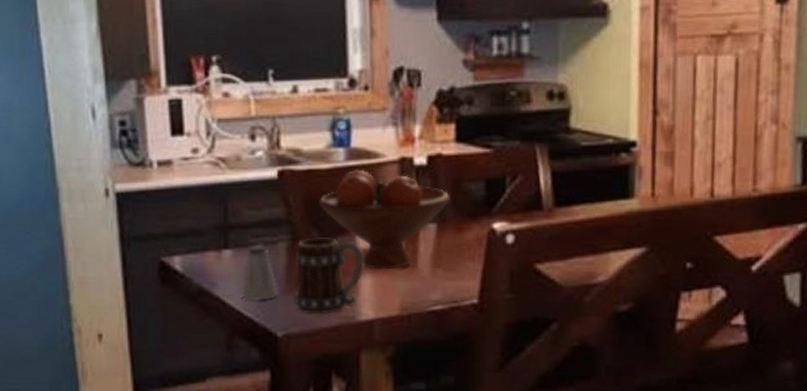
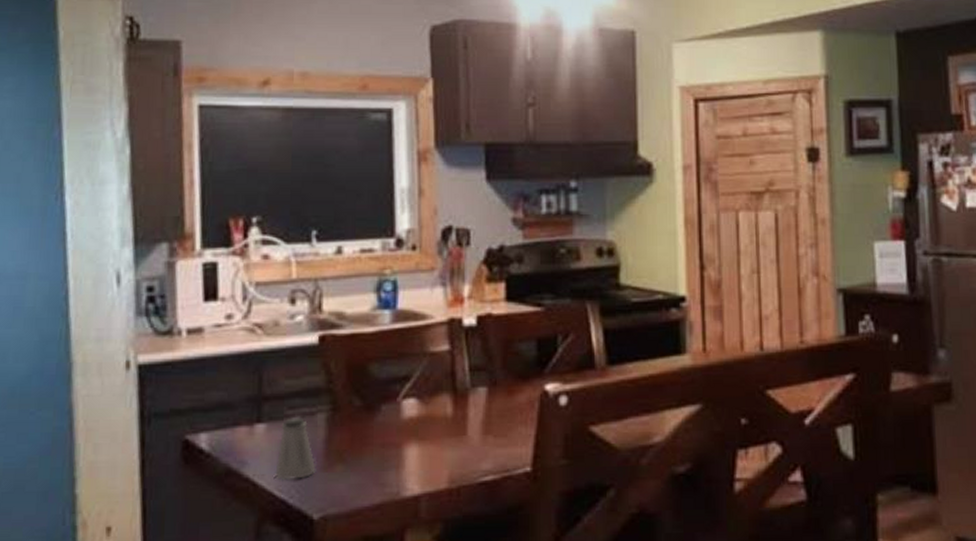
mug: present [294,237,364,315] -> none [333,406,410,492]
fruit bowl: present [319,169,450,270] -> none [362,331,501,439]

